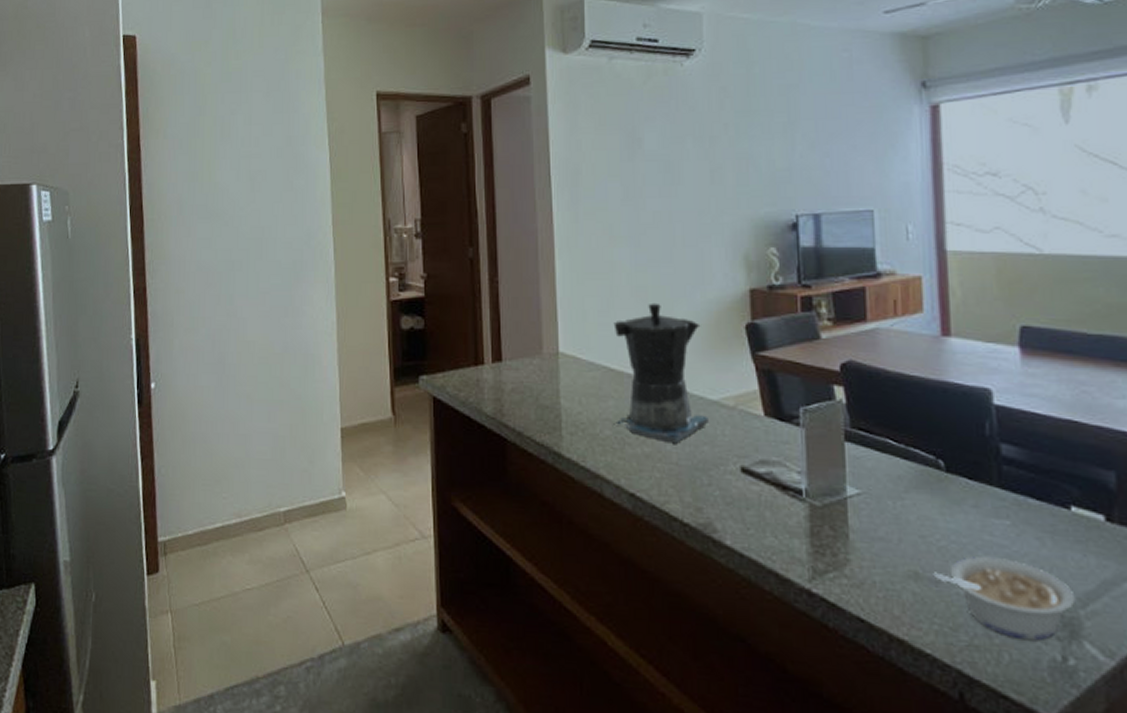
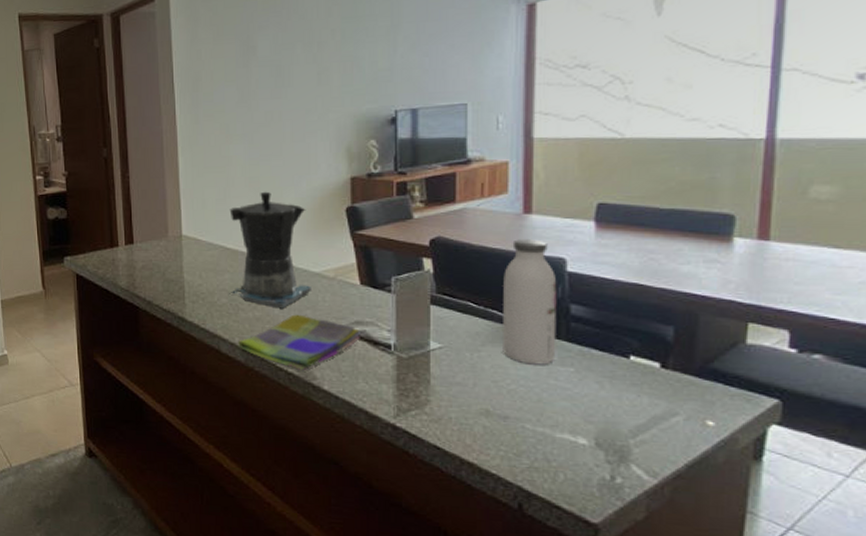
dish towel: none [624,451,766,522] -> present [238,314,360,371]
water bottle: none [923,366,989,517] -> present [501,239,557,365]
legume: present [933,556,1076,641] -> none [502,397,627,464]

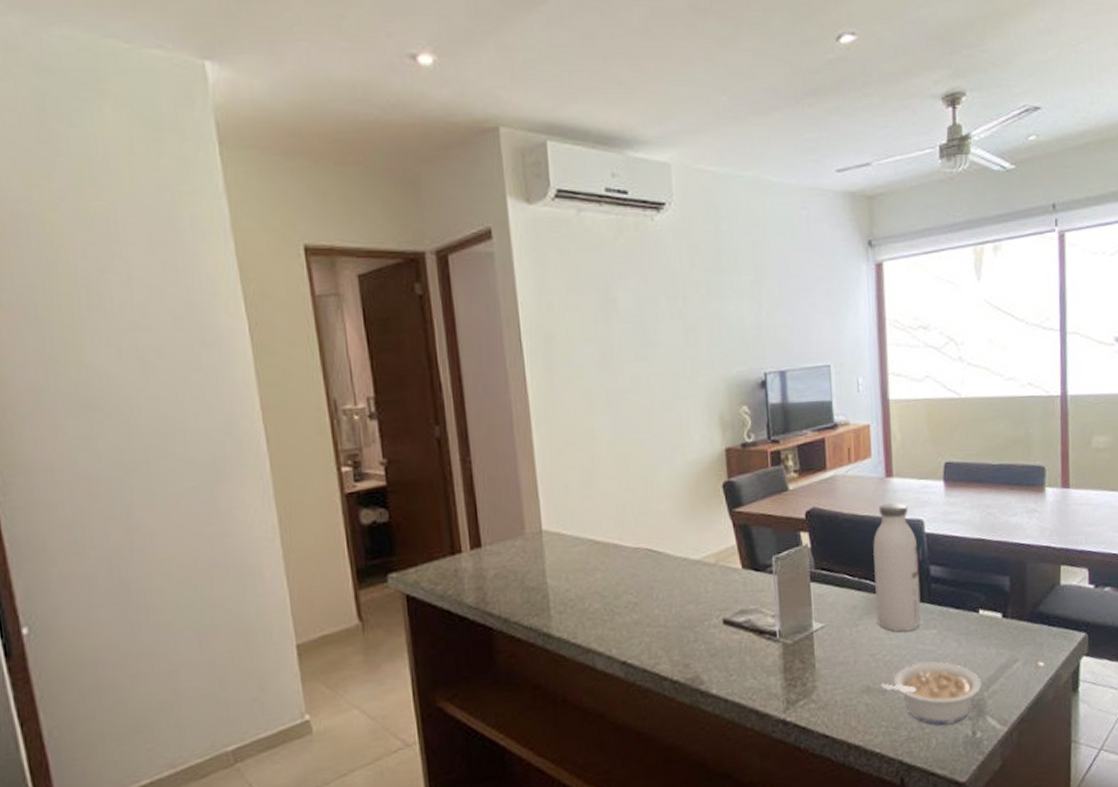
coffee maker: present [229,191,311,309] -> none [597,469,692,607]
dish towel: present [238,314,360,371] -> none [616,611,746,677]
legume: none [502,397,627,464] -> present [880,661,982,725]

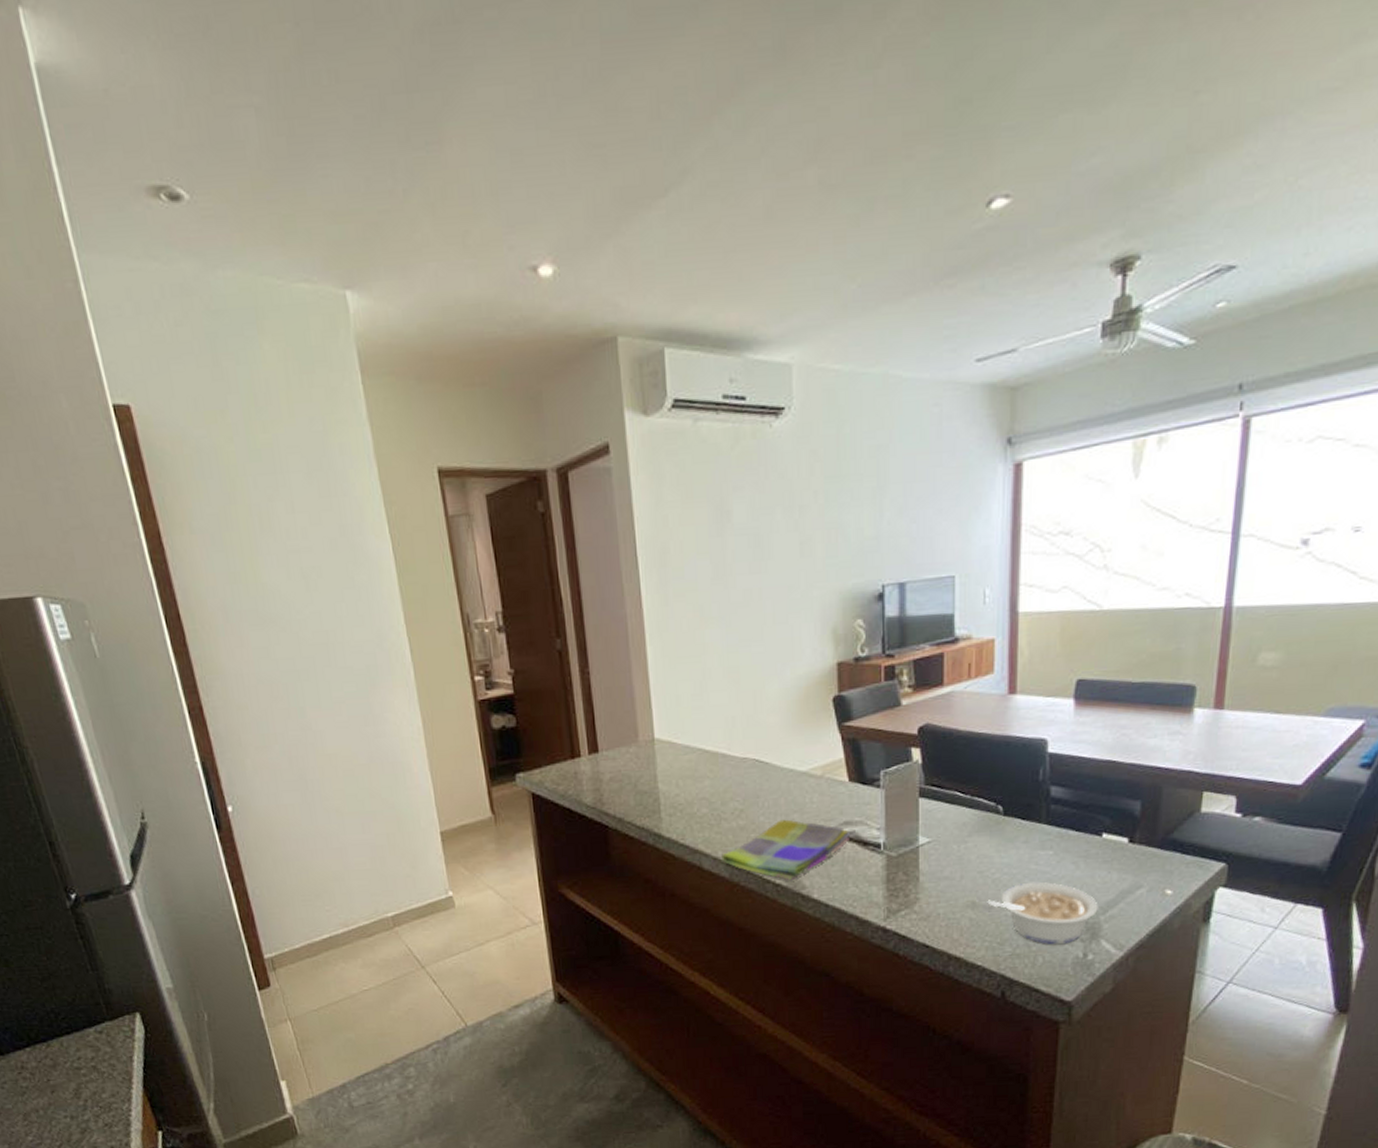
dish towel: none [616,611,746,677] -> present [722,819,849,881]
water bottle: present [872,503,922,632] -> none [987,721,1039,851]

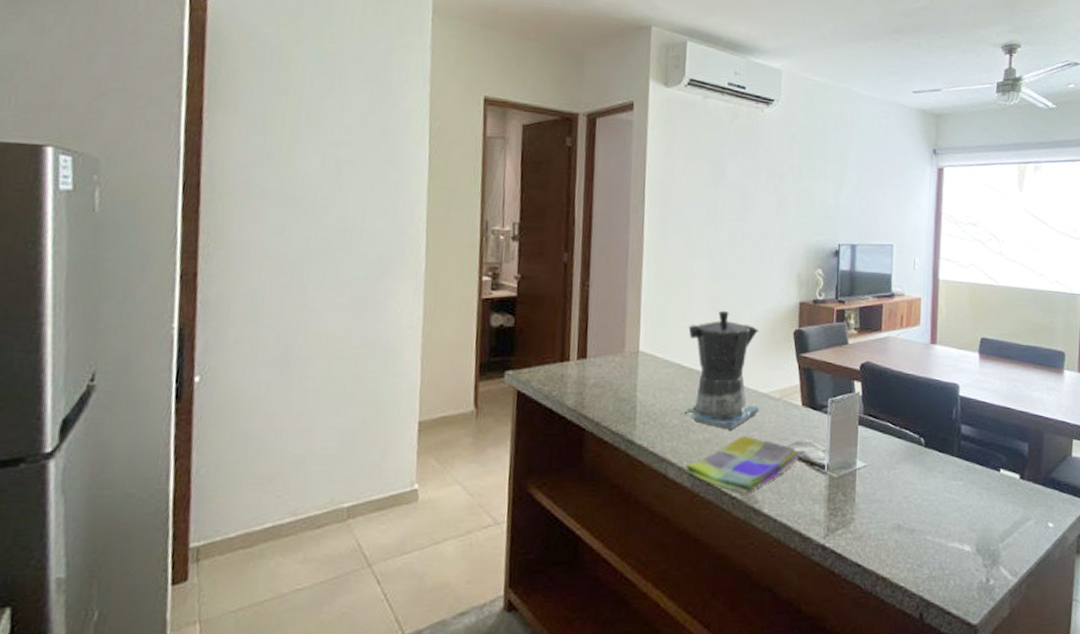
coffee maker: none [707,682,798,815] -> present [683,310,759,430]
legume: present [987,882,1098,945] -> none [910,509,998,569]

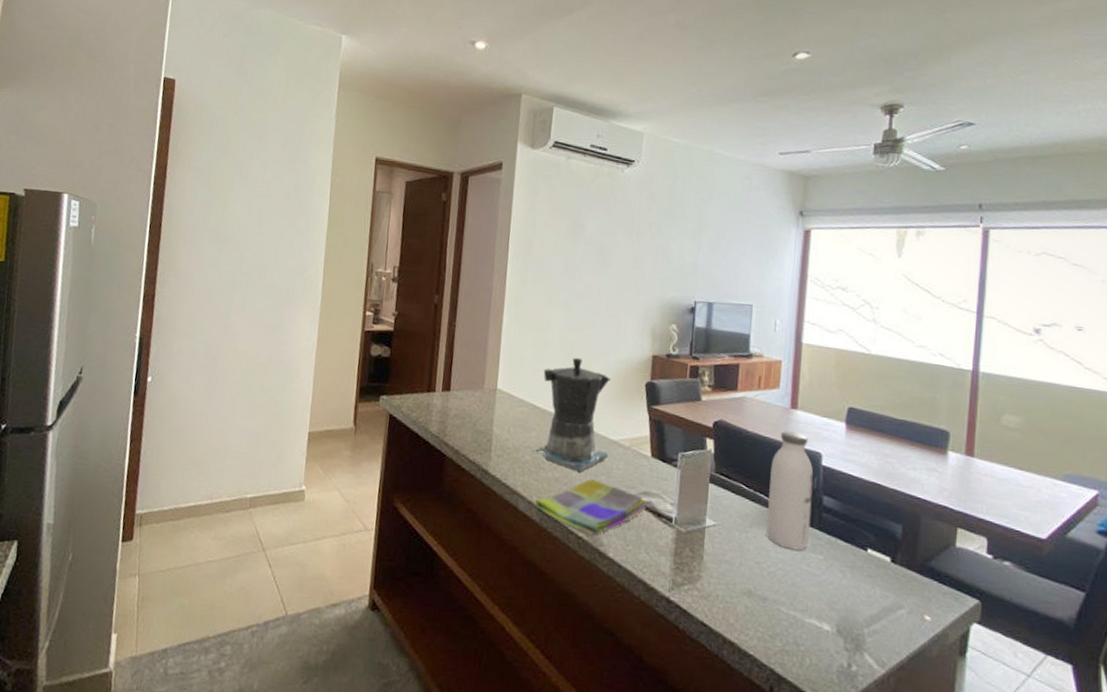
water bottle: none [912,366,953,480] -> present [766,431,814,551]

